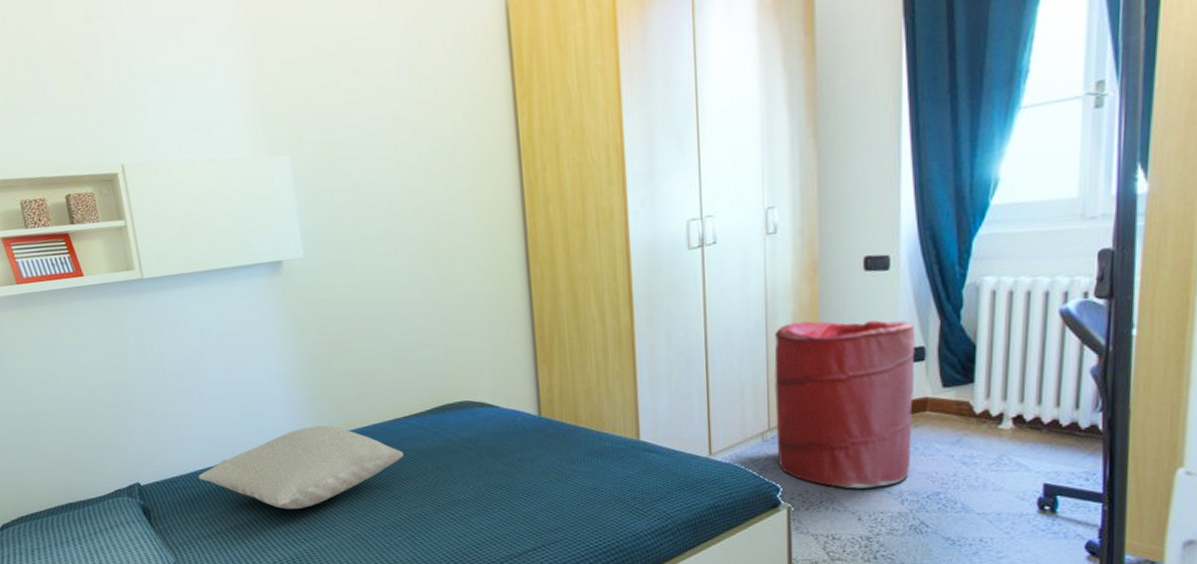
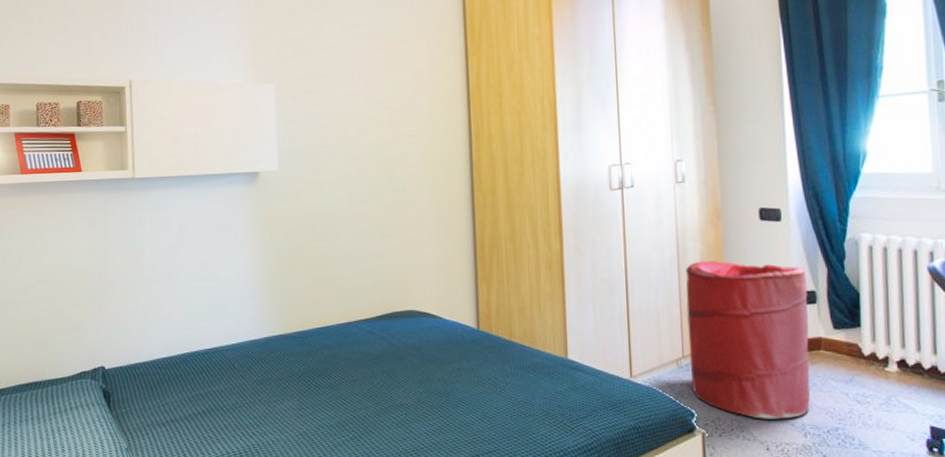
pillow: present [198,425,404,509] -> none [160,323,352,402]

